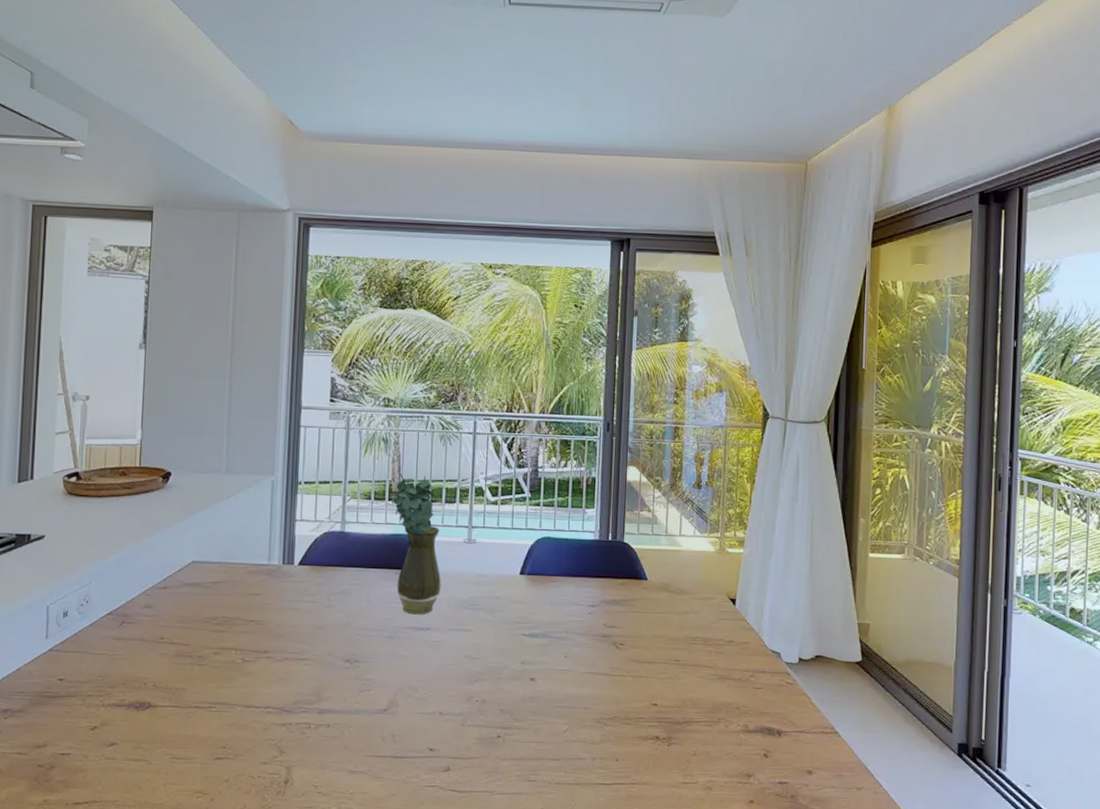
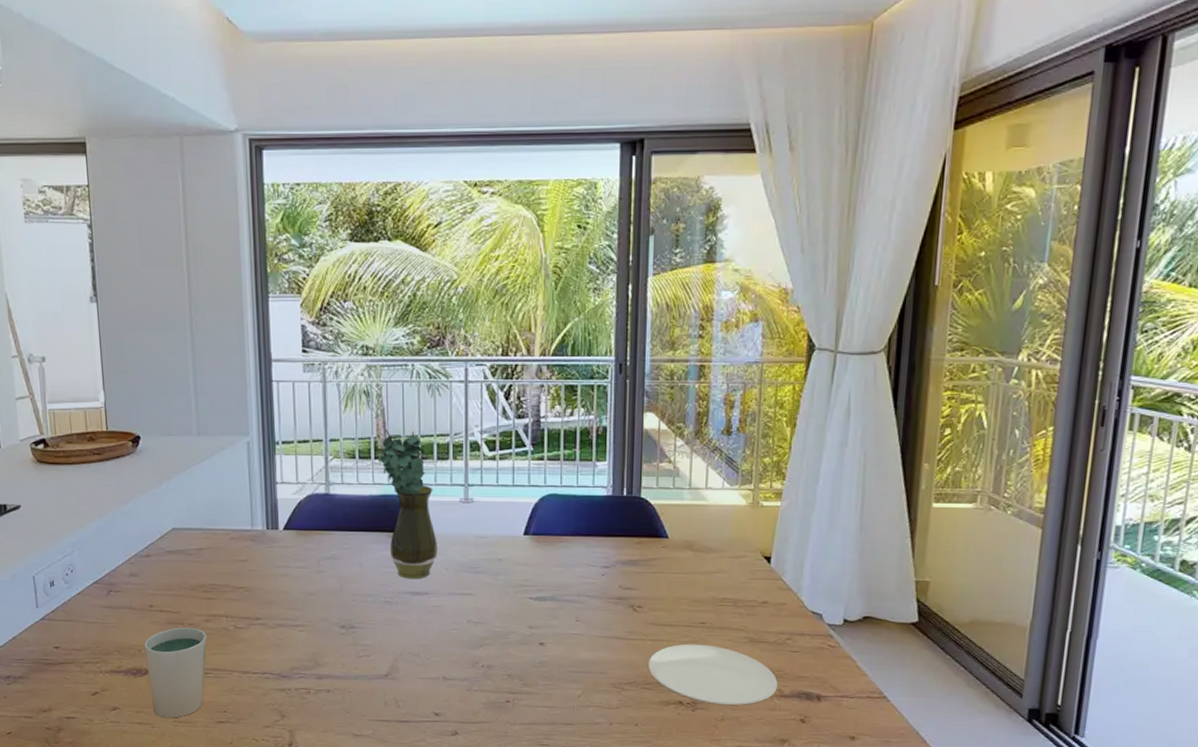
cup: none [150,660,214,755] -> present [144,627,207,718]
plate: none [629,680,743,742] -> present [648,644,778,707]

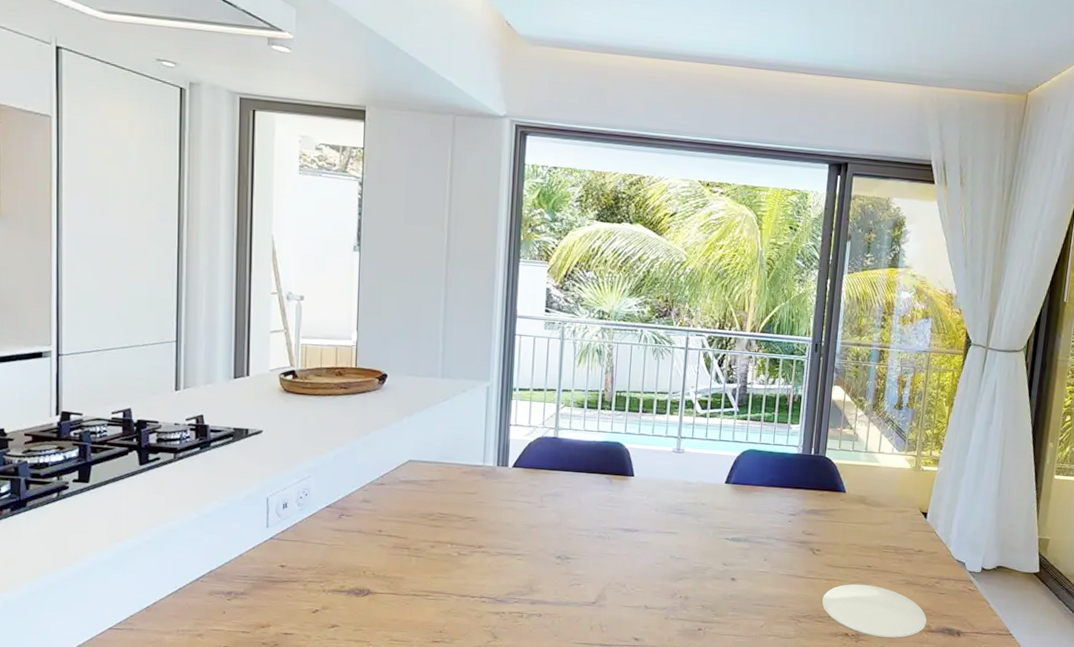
cup: present [144,627,207,718] -> none [369,552,430,637]
vase: present [378,429,438,579] -> none [604,384,650,518]

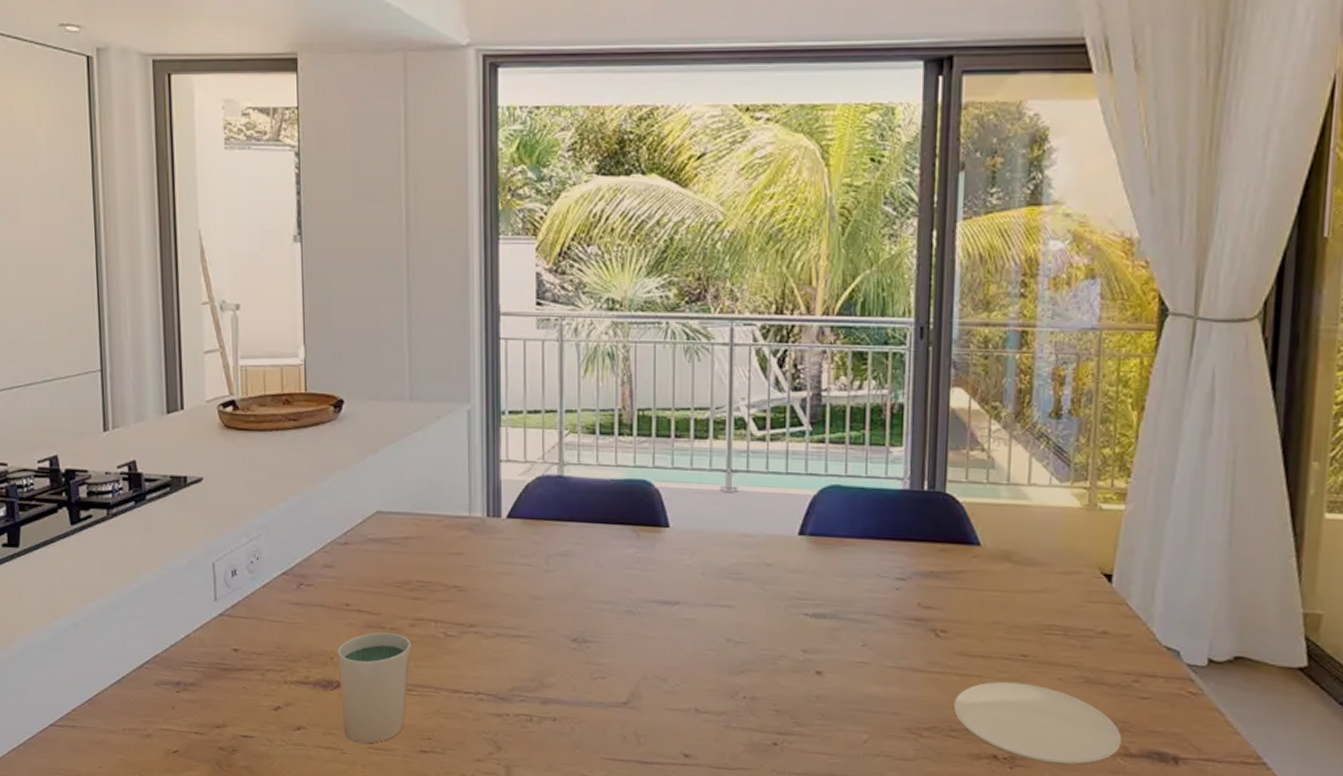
cup: none [369,552,430,637] -> present [337,632,411,744]

